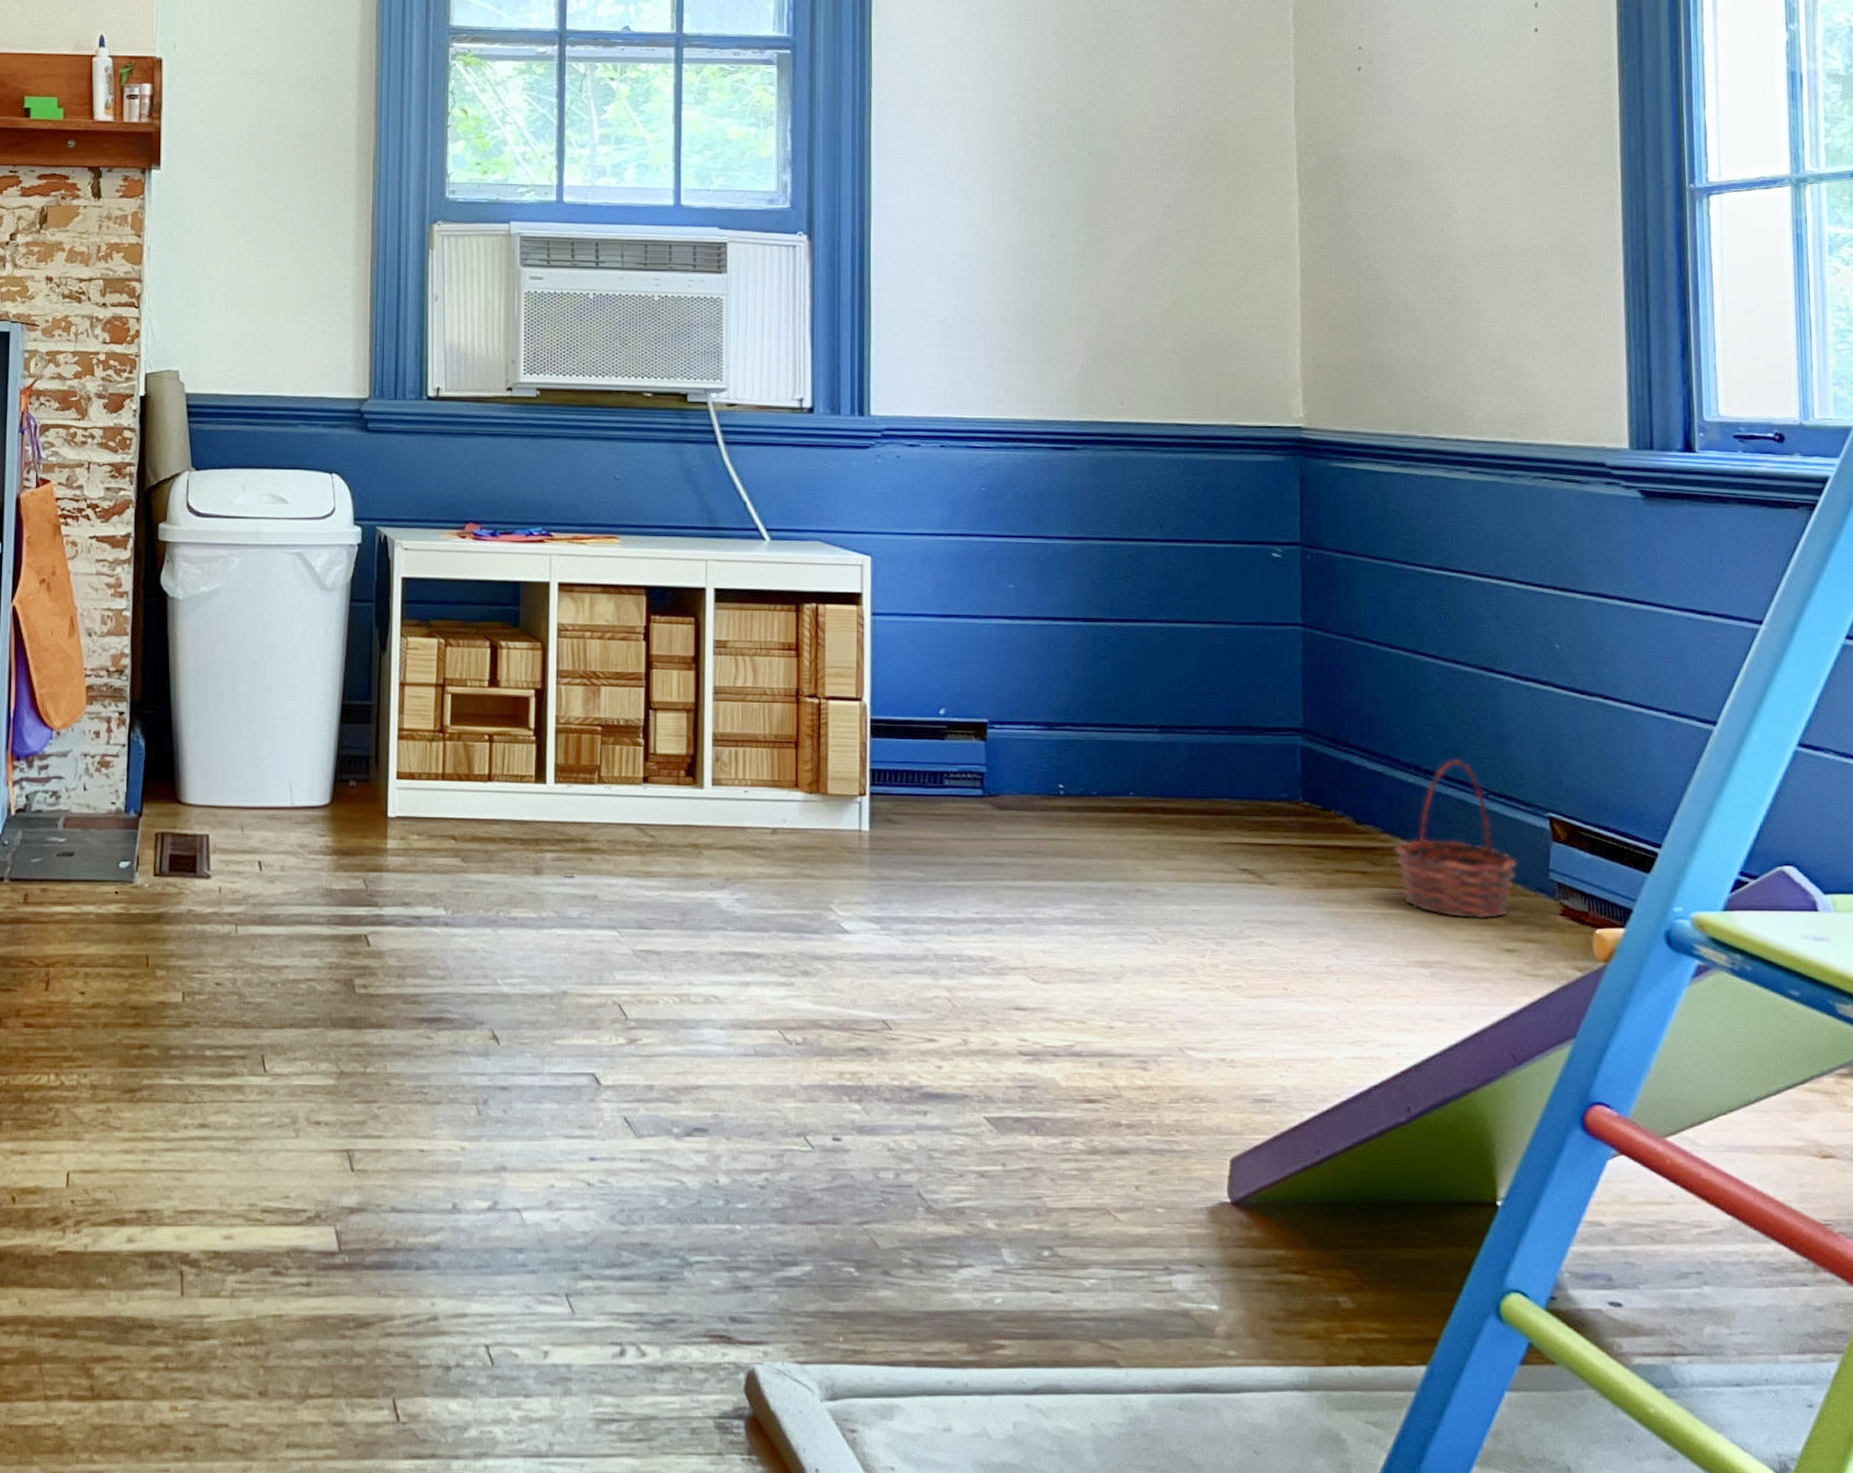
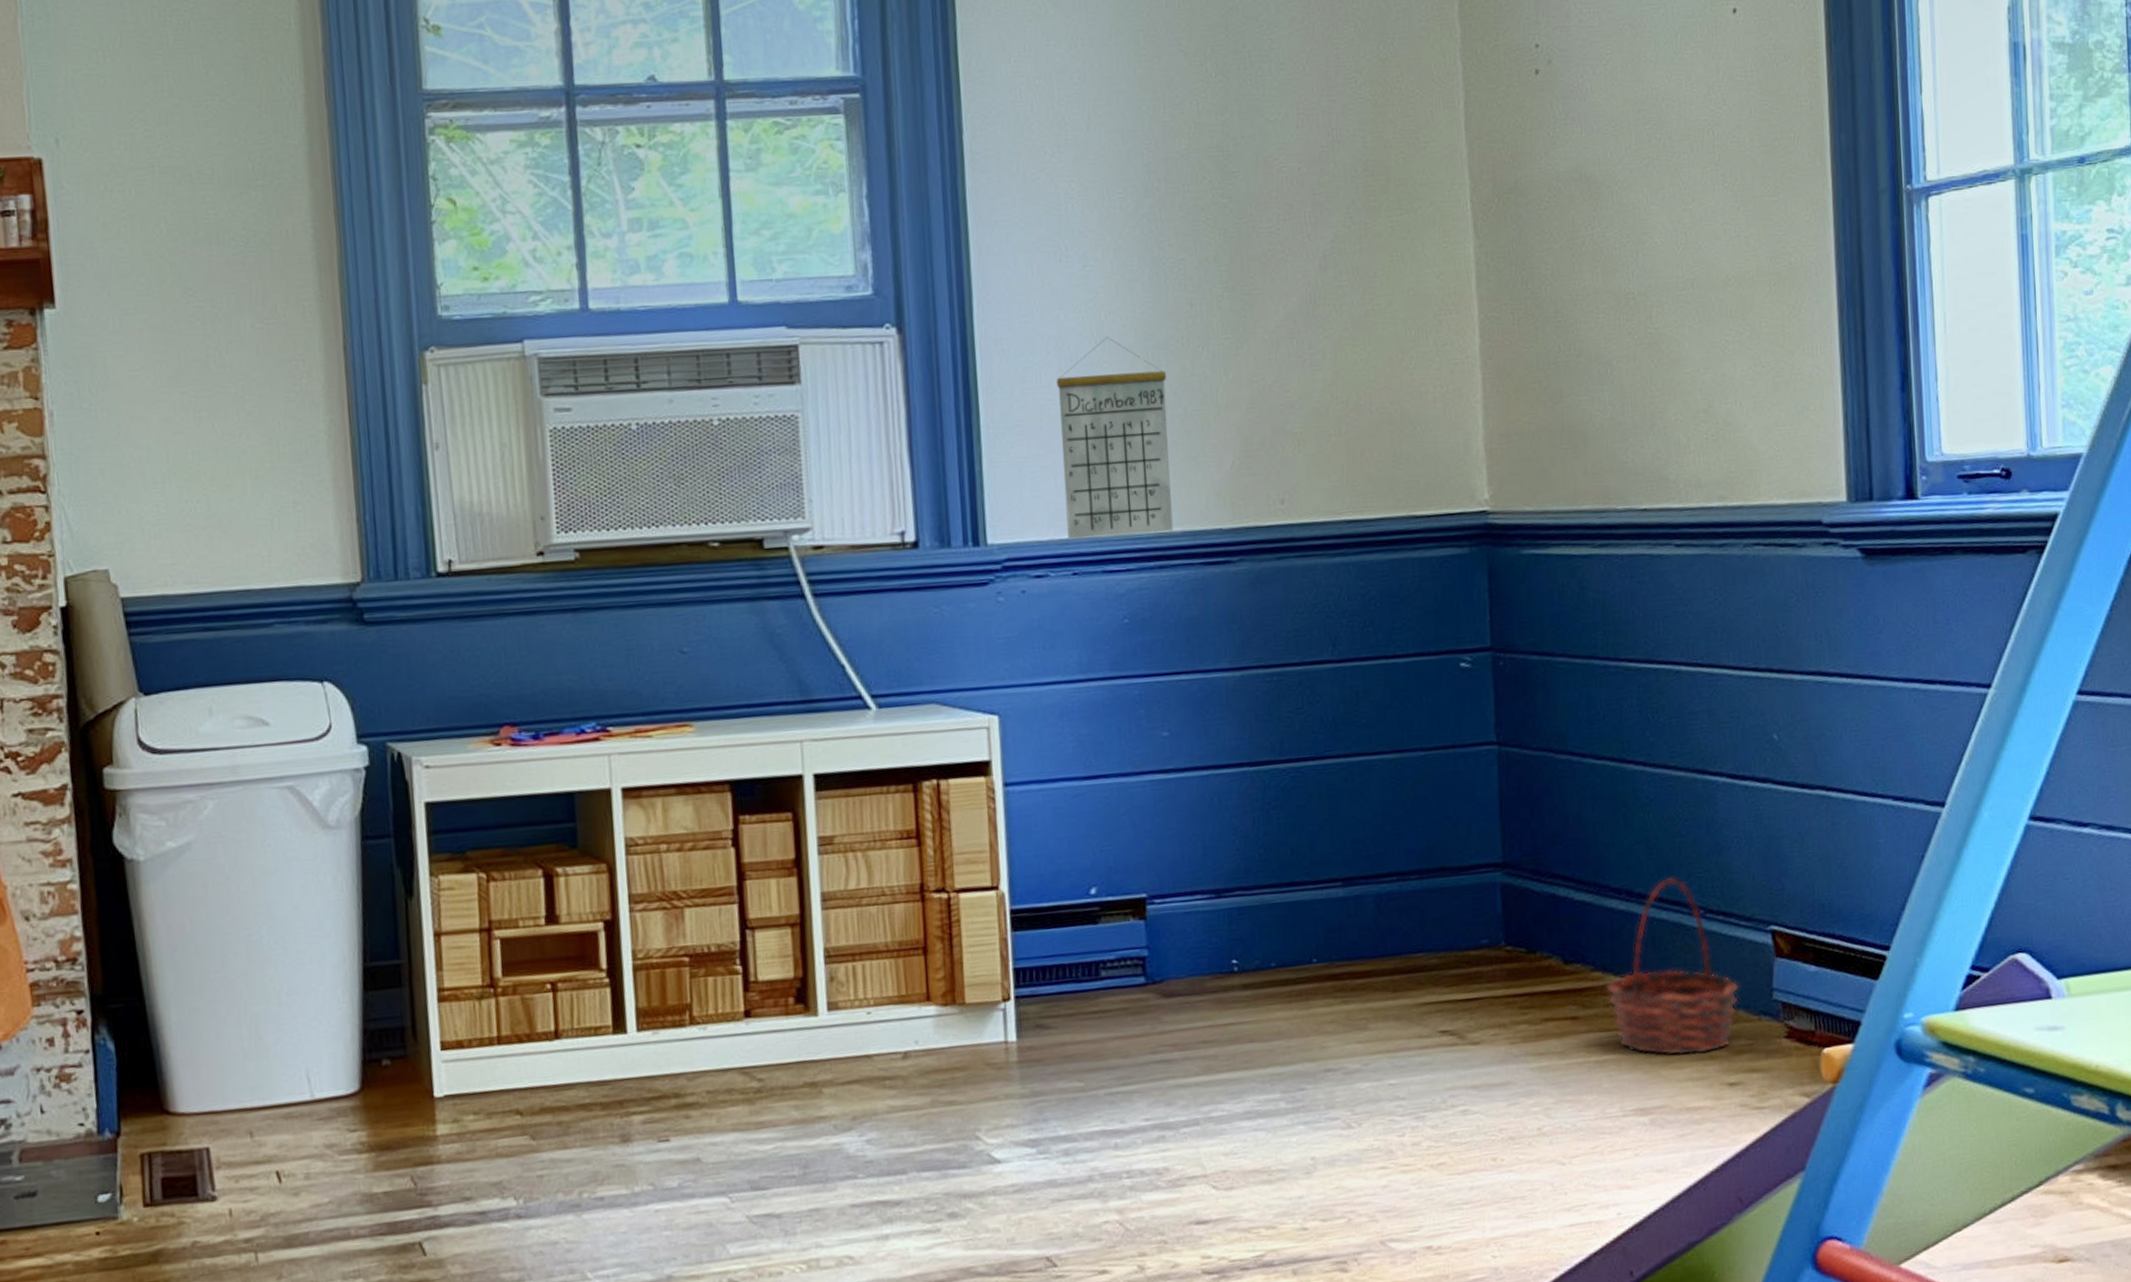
calendar: none [937,256,1029,419] -> present [1057,337,1173,539]

